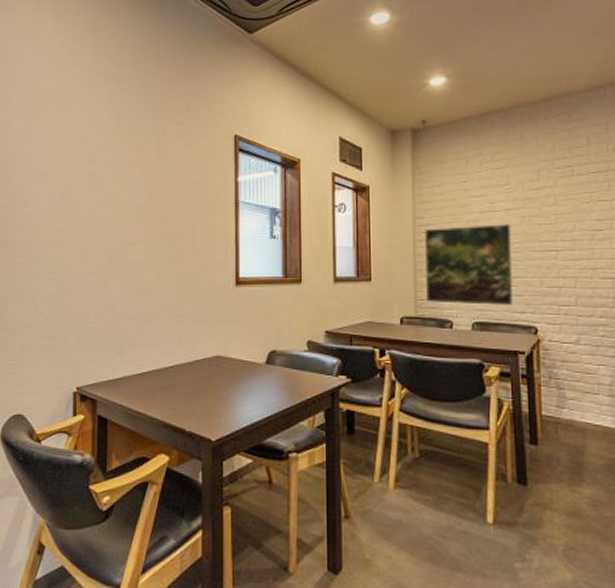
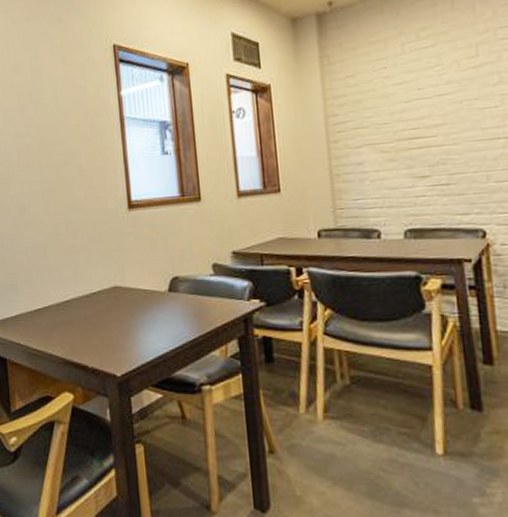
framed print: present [424,223,513,306] -> none [339,111,453,212]

